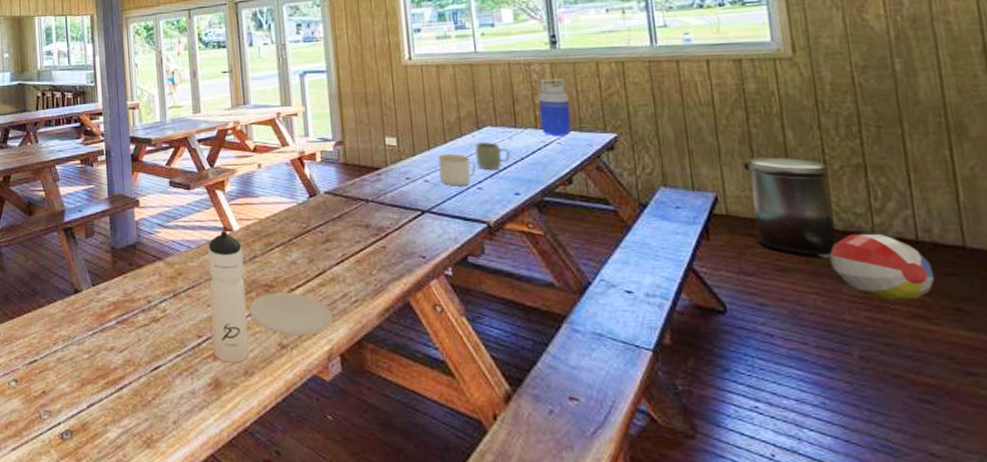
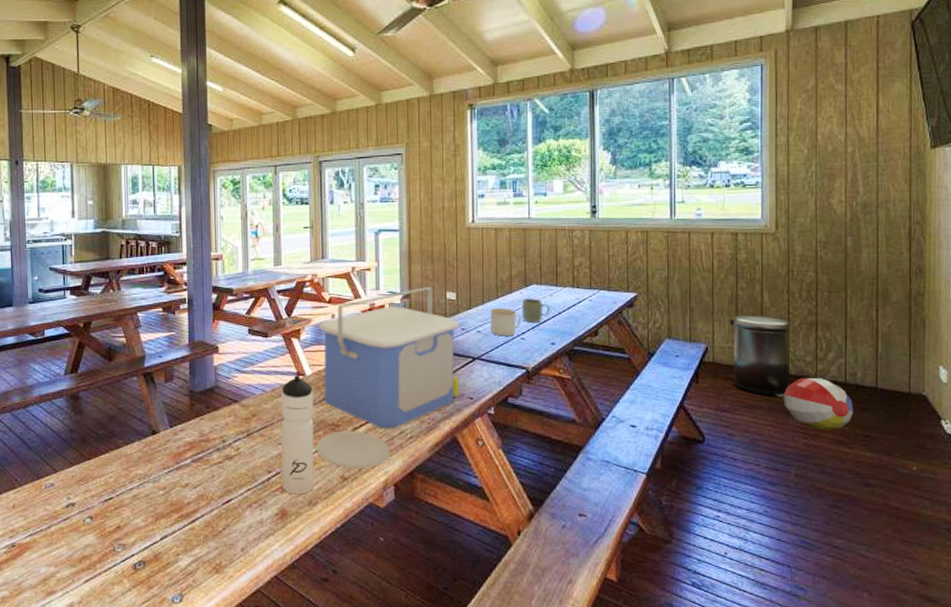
cooler: none [245,132,409,290] -> present [319,287,460,428]
thermos: present [538,78,571,136] -> none [577,243,602,295]

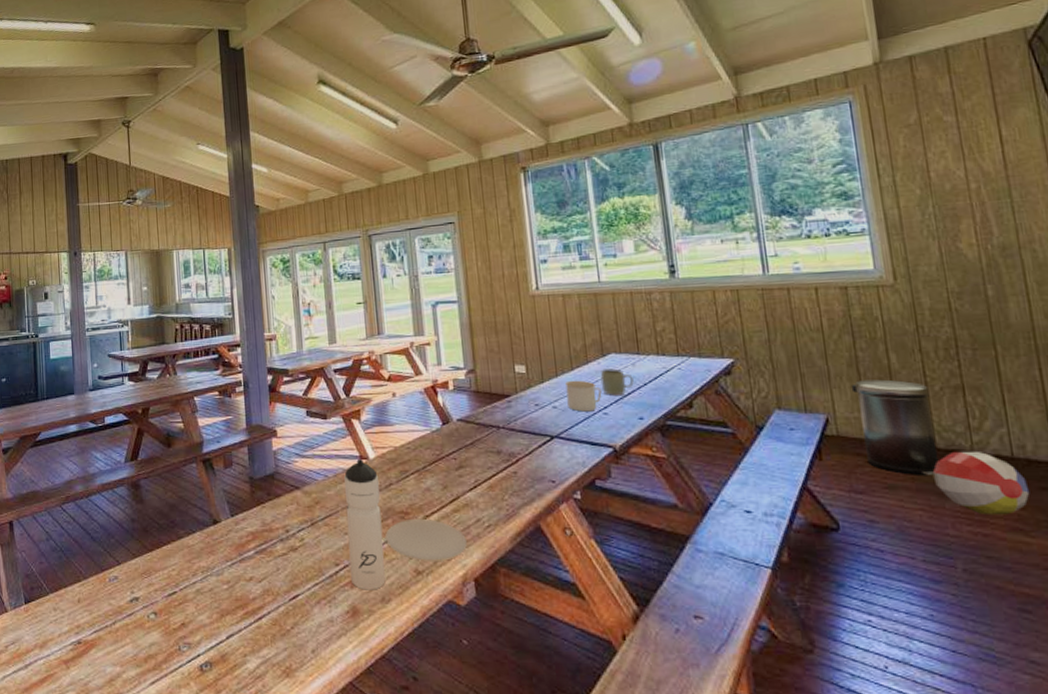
cooler: present [319,287,460,428] -> none [380,360,539,516]

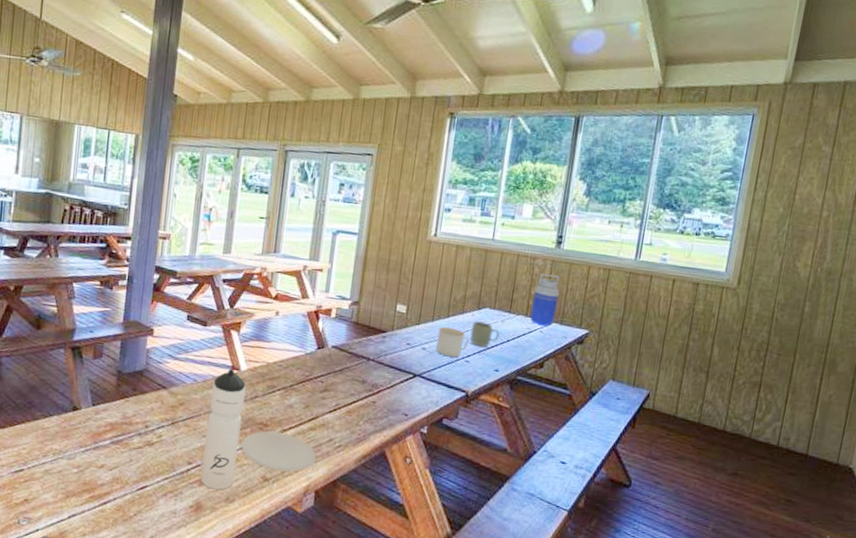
thermos: none [659,306,691,362] -> present [530,273,560,326]
pedal bin: present [851,379,939,476] -> none [669,366,735,453]
beachball: present [932,451,1030,515] -> none [714,435,782,491]

